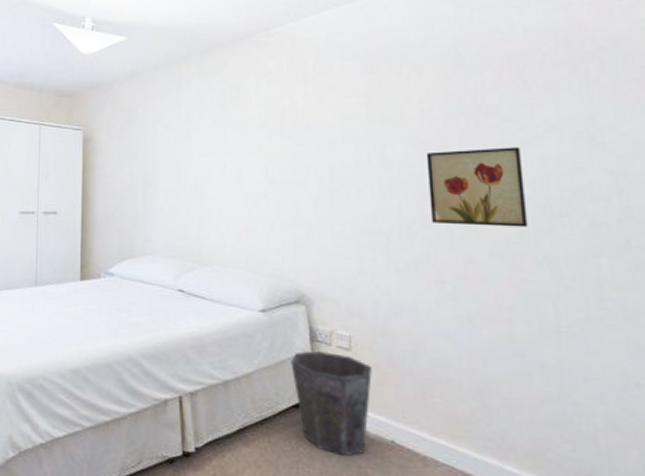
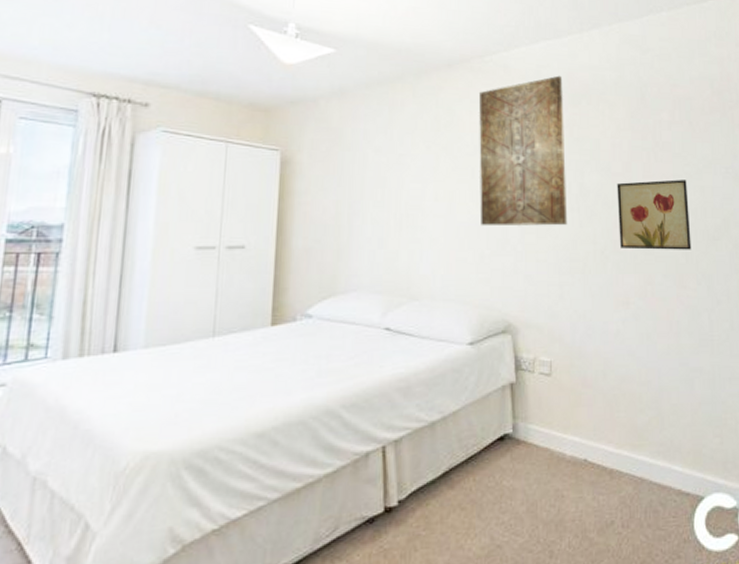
wall art: none [266,41,367,198] -> present [479,75,568,226]
waste bin: present [291,351,372,456] -> none [496,380,569,482]

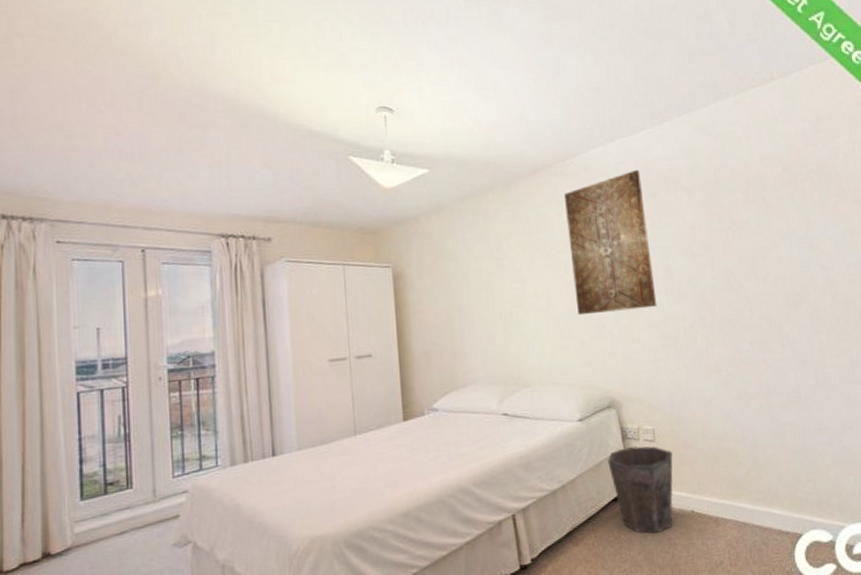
waste bin: none [496,380,569,482] -> present [607,446,673,533]
wall art: present [617,179,692,250] -> none [699,253,774,322]

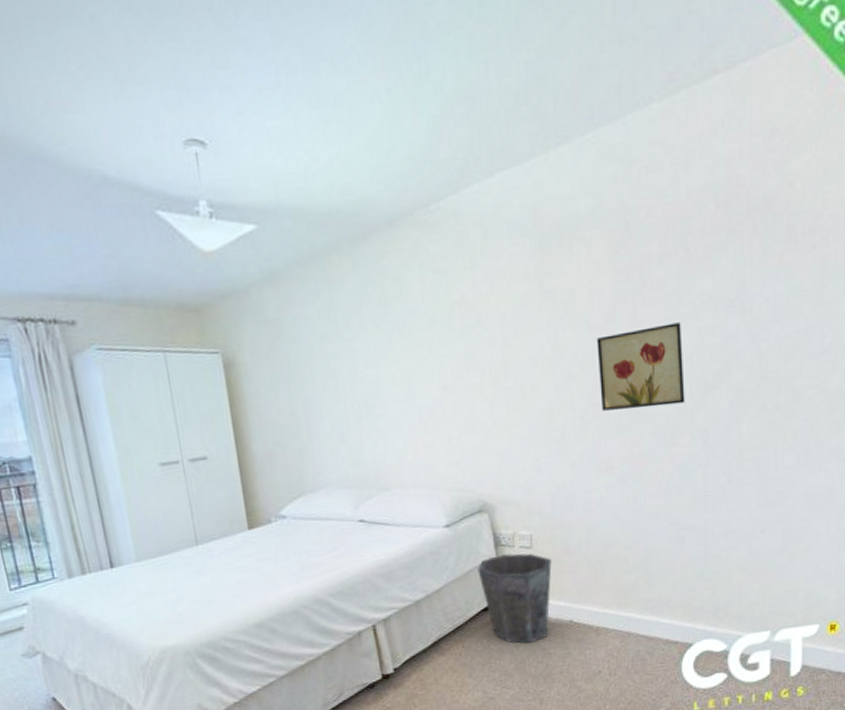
wall art: present [564,169,657,316] -> none [429,214,542,407]
wall art: none [699,253,774,322] -> present [596,322,685,411]

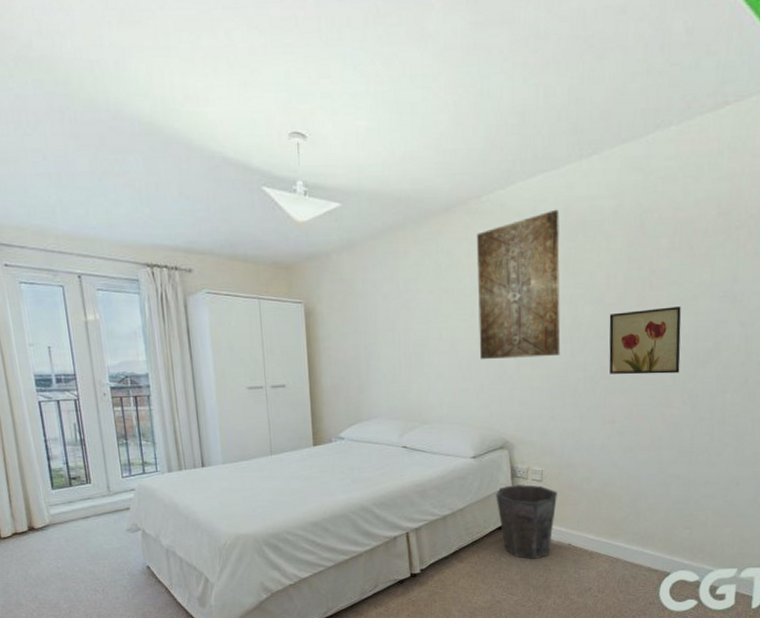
wall art: none [429,214,542,407] -> present [477,209,561,360]

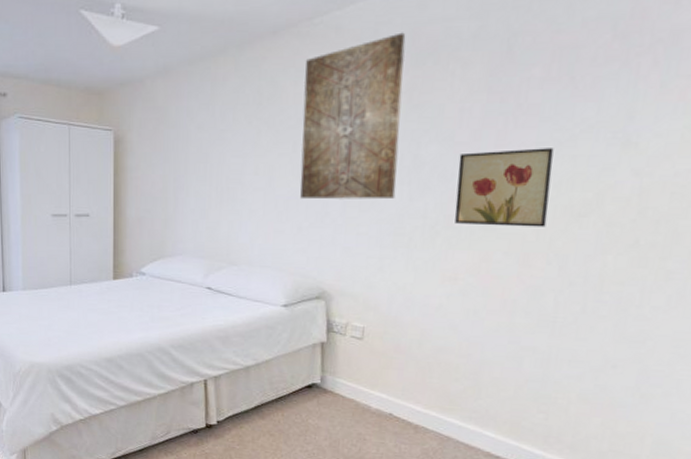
waste bin: present [496,485,557,559] -> none [307,340,380,426]

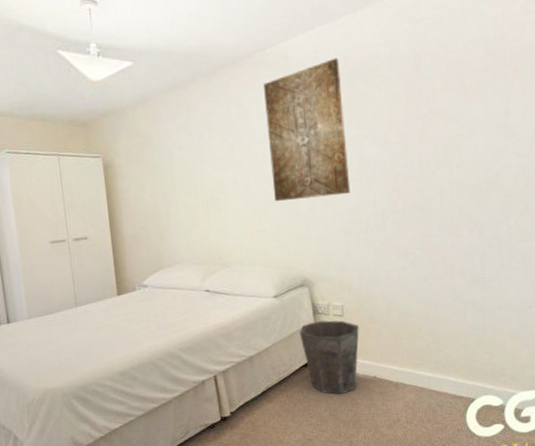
waste bin: none [307,340,380,426] -> present [299,320,359,394]
wall art: present [454,148,554,227] -> none [394,141,465,208]

